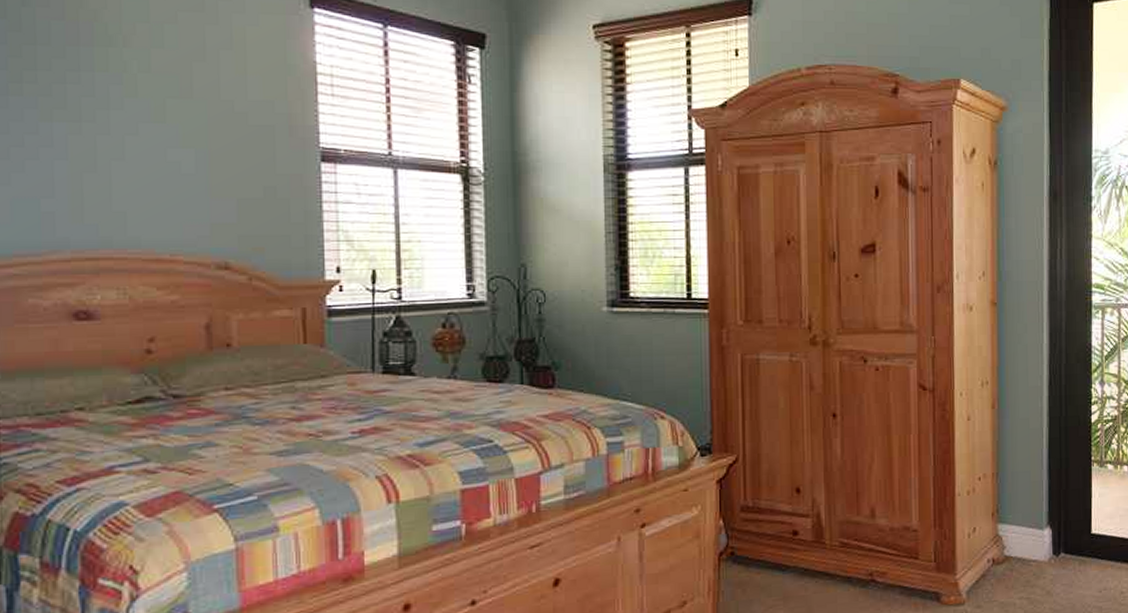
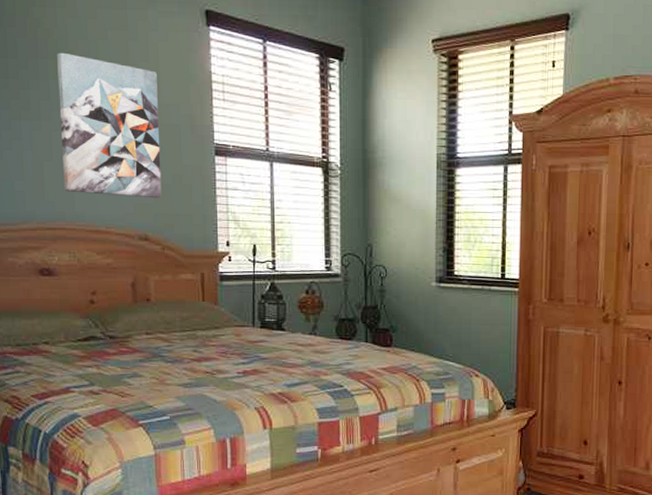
wall art: none [106,38,249,217] -> present [57,52,162,199]

